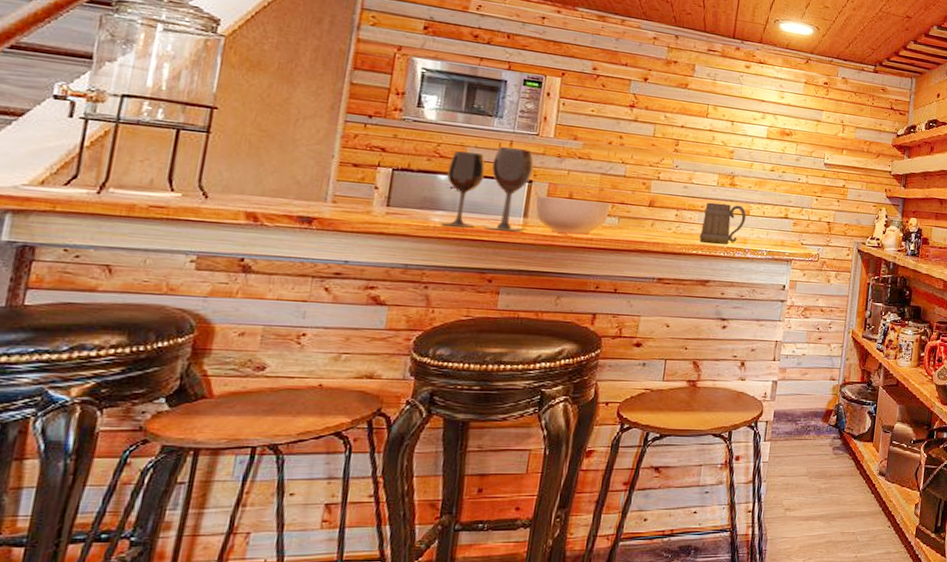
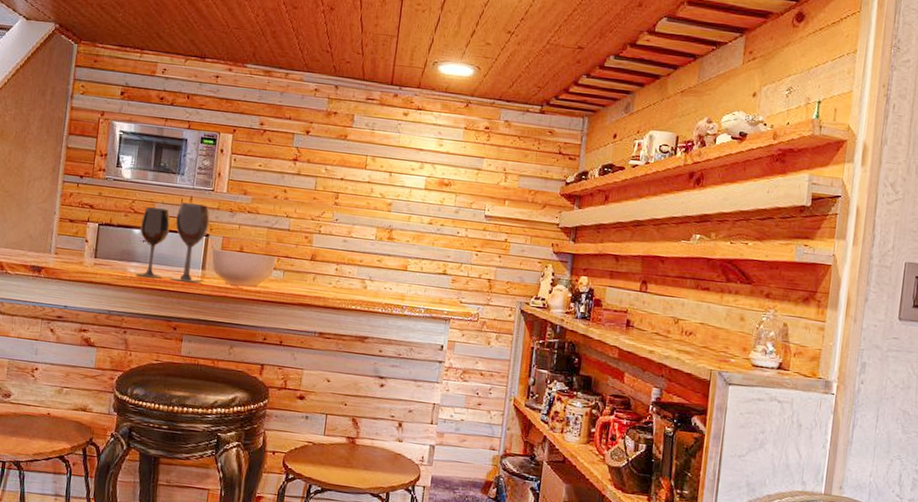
beer mug: present [699,202,747,245] -> none [358,256,404,302]

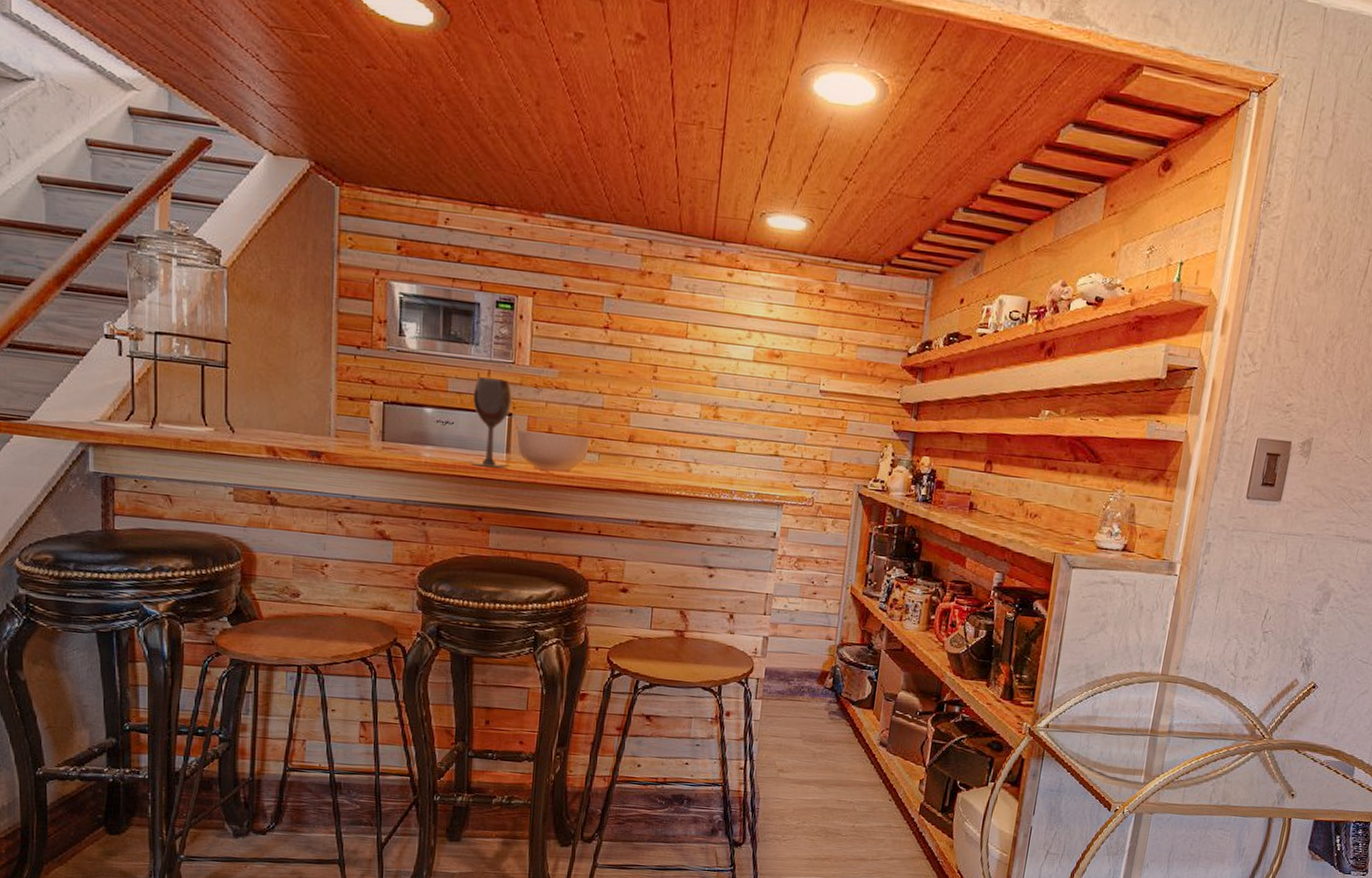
wine glass: present [135,206,170,279] -> none [430,382,467,464]

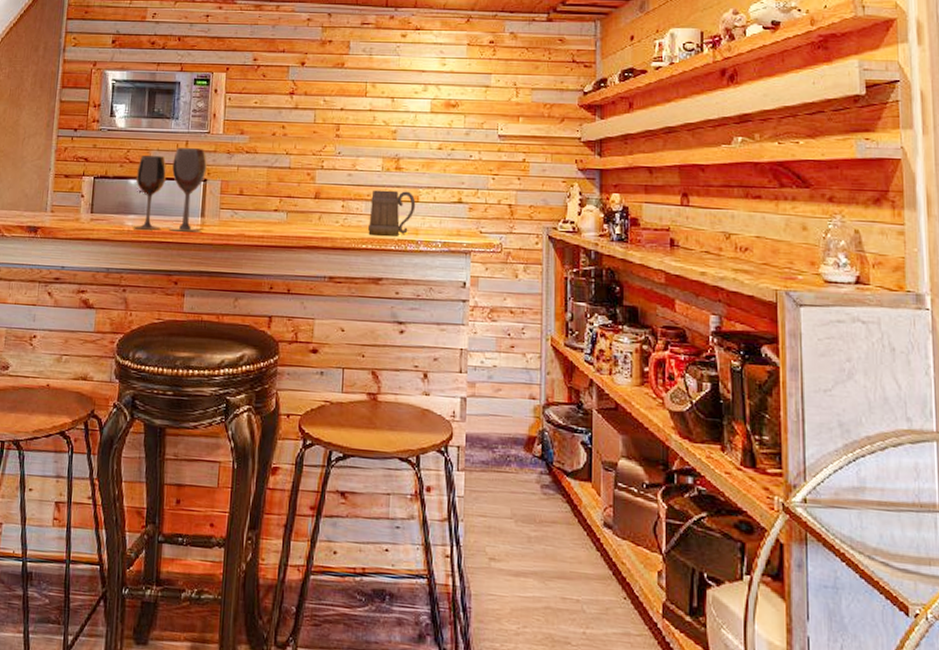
wine glass: none [430,382,467,464] -> present [133,154,167,230]
bowl: present [517,430,591,473] -> none [211,194,279,233]
beer mug: none [682,437,732,486] -> present [368,190,416,238]

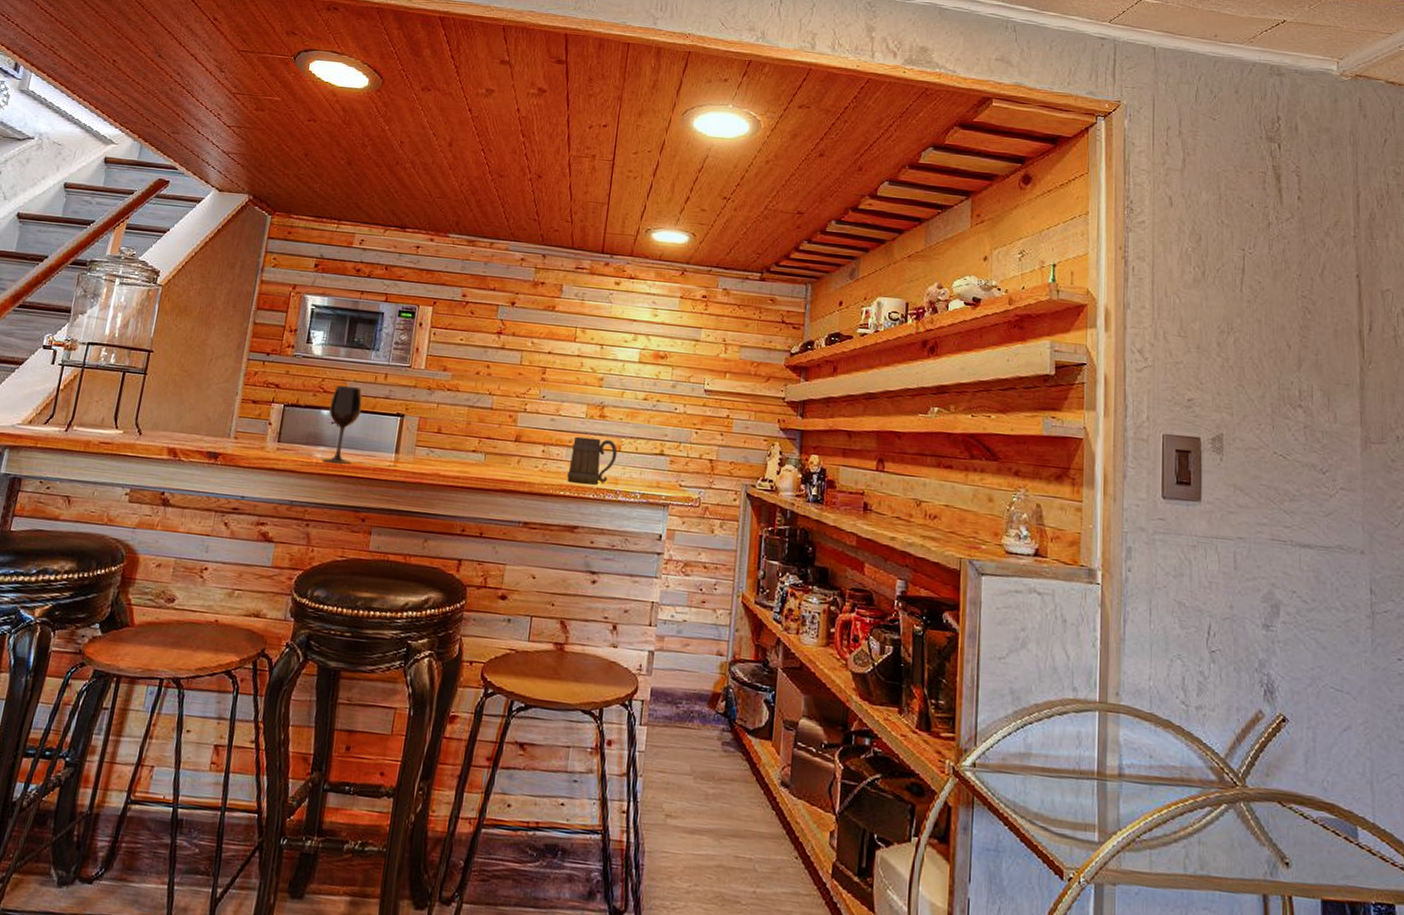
wine glass: present [169,148,207,232] -> none [360,380,406,468]

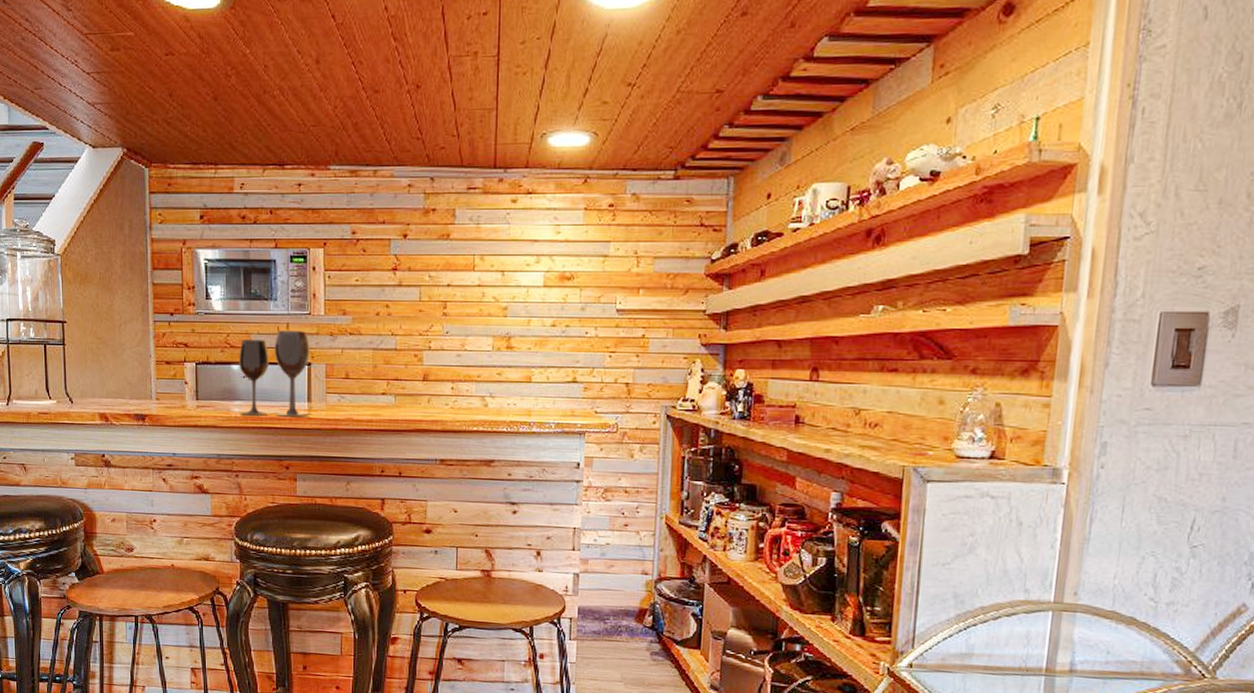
wine glass: none [360,380,406,468] -> present [275,331,310,417]
beer mug: present [567,436,618,486] -> none [479,370,528,419]

